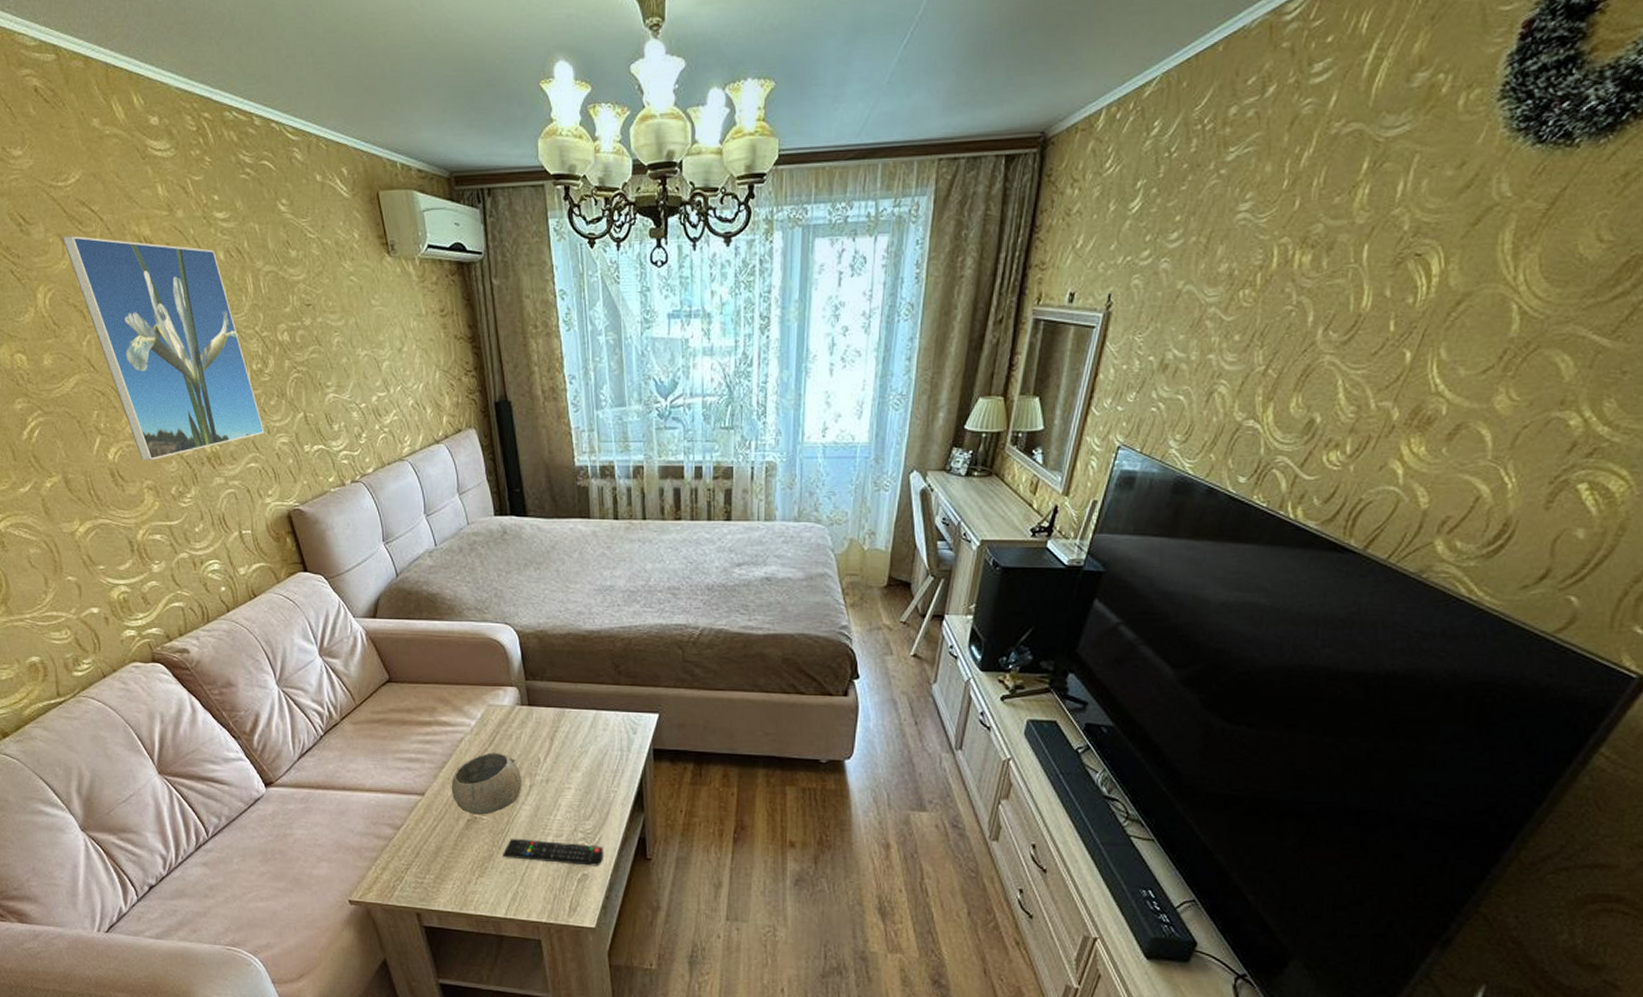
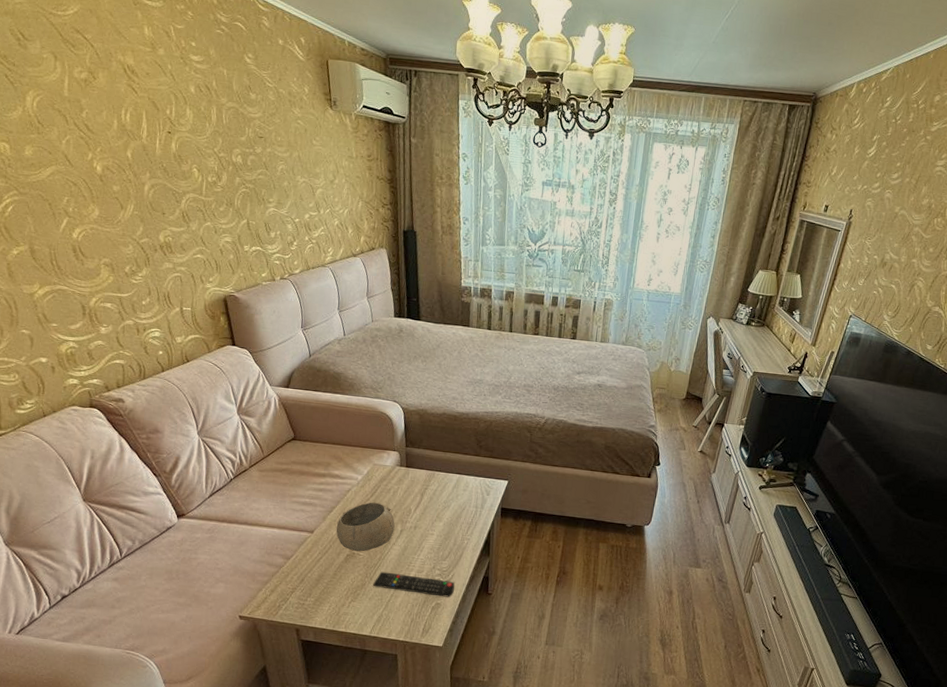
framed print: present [62,236,265,460] -> none [55,54,212,243]

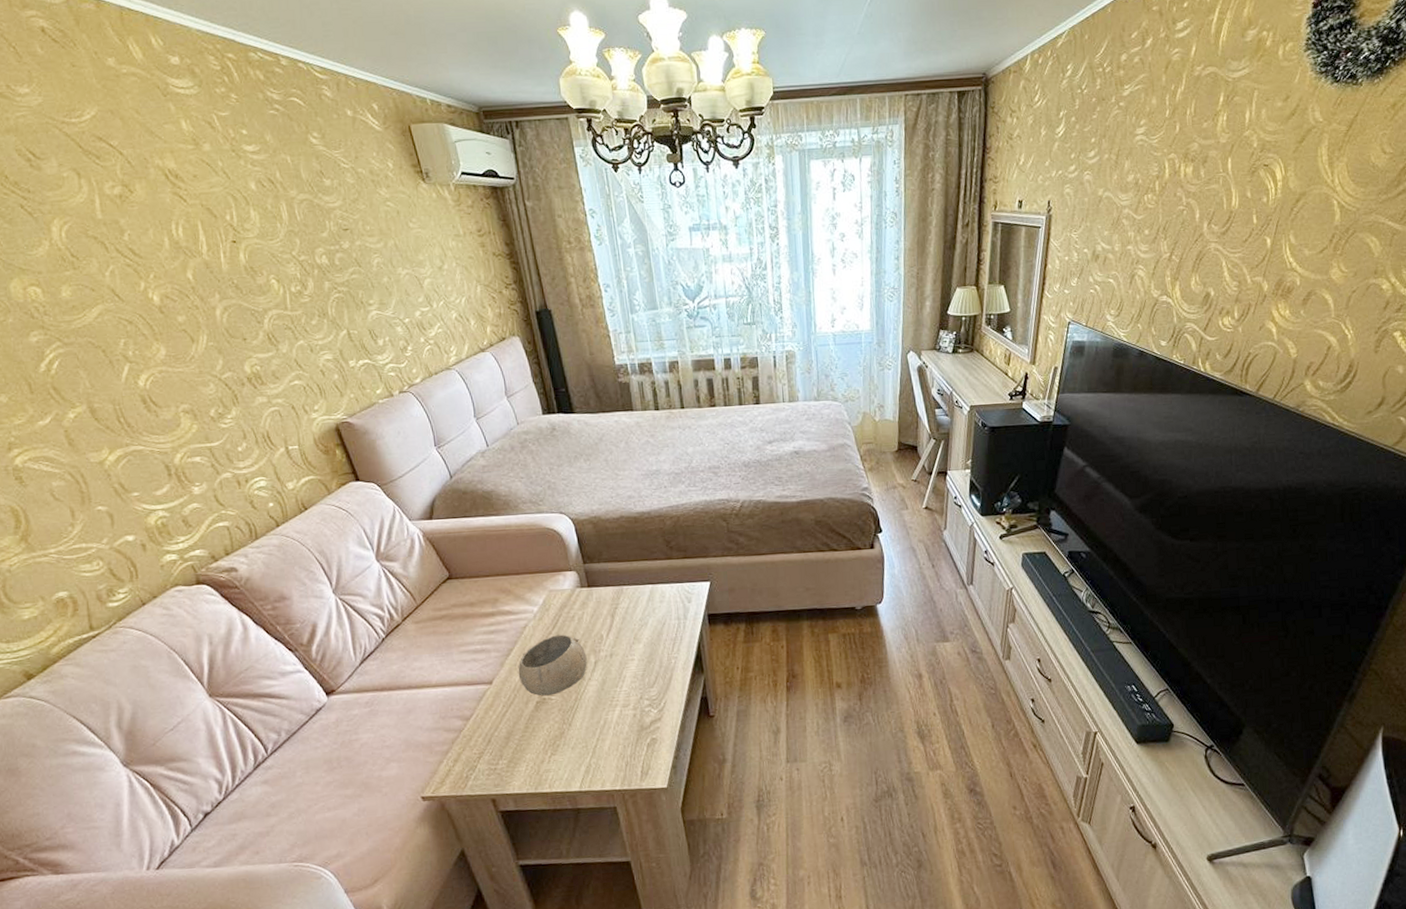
remote control: present [373,571,455,597] -> none [574,710,670,734]

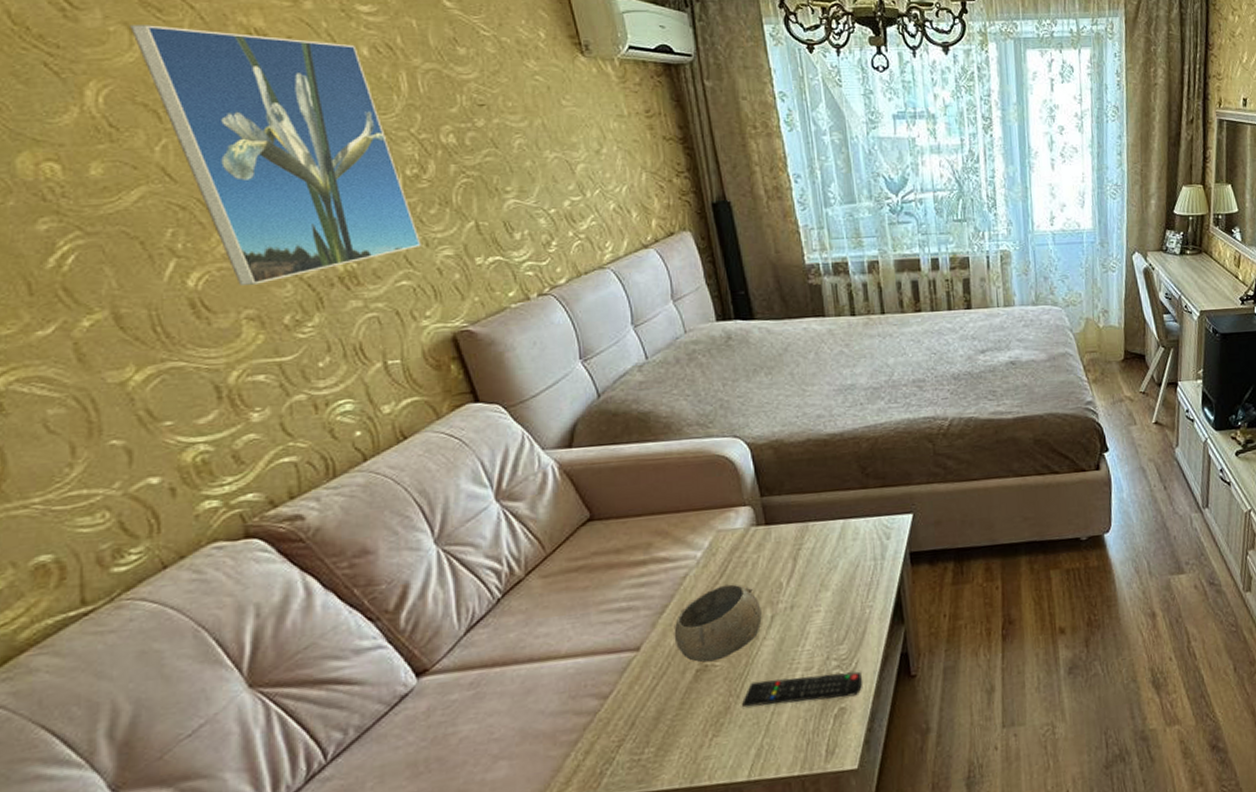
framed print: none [78,170,307,385] -> present [130,25,422,285]
remote control: none [574,710,670,734] -> present [742,671,863,708]

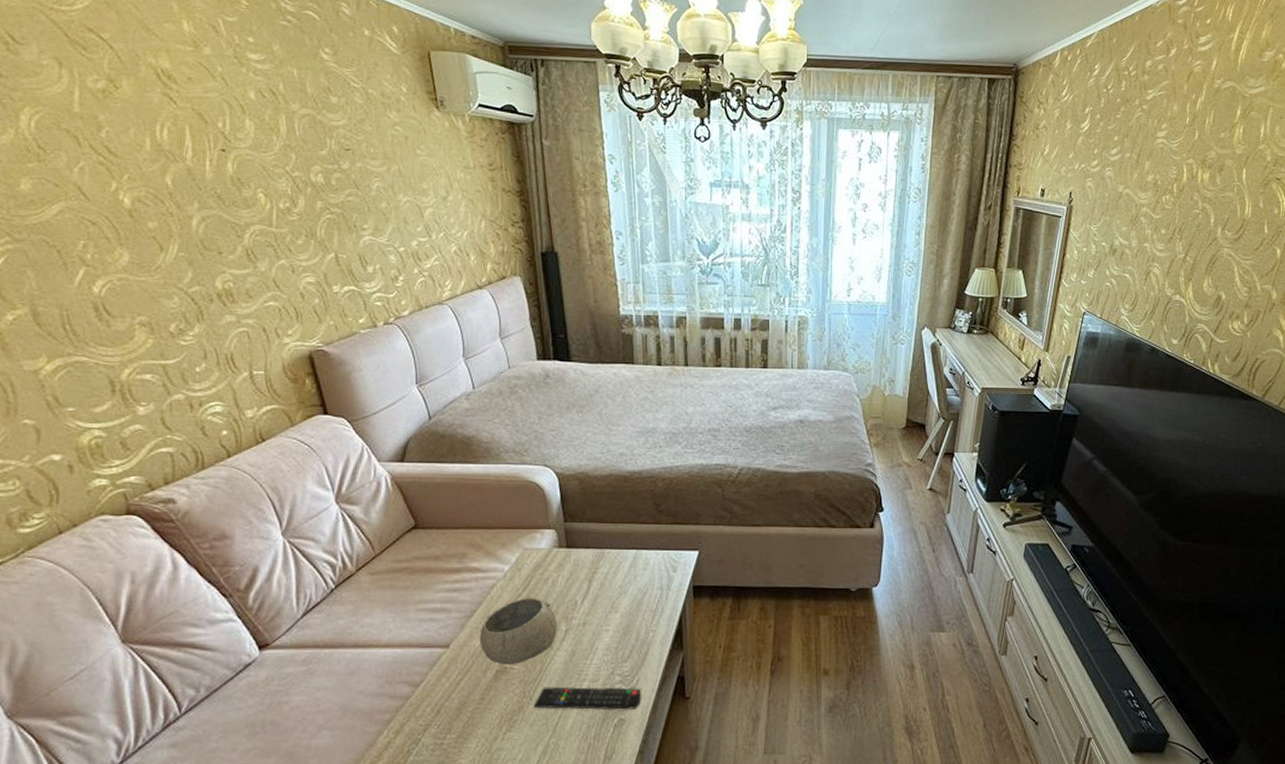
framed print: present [130,25,422,285] -> none [60,60,288,295]

